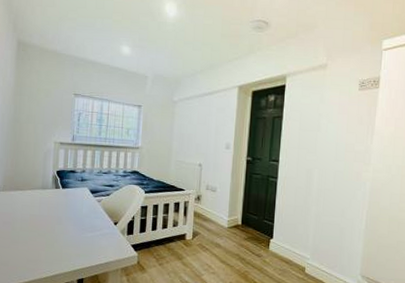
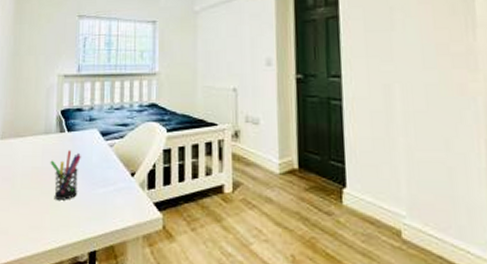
pen holder: none [46,203,73,241] -> present [50,150,81,200]

